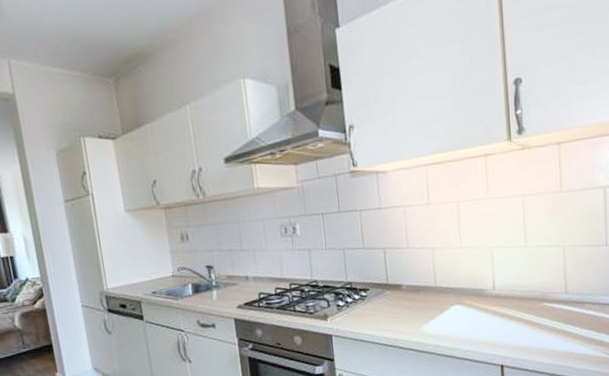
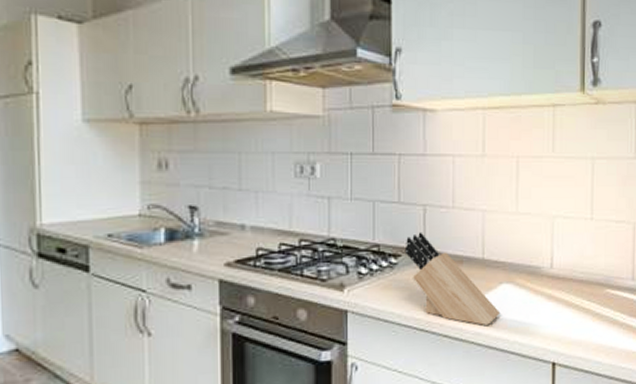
knife block: none [371,269,454,340] -> present [404,232,501,326]

